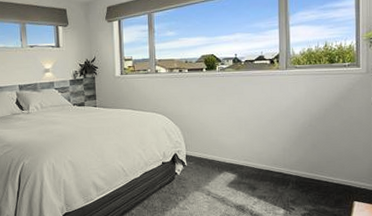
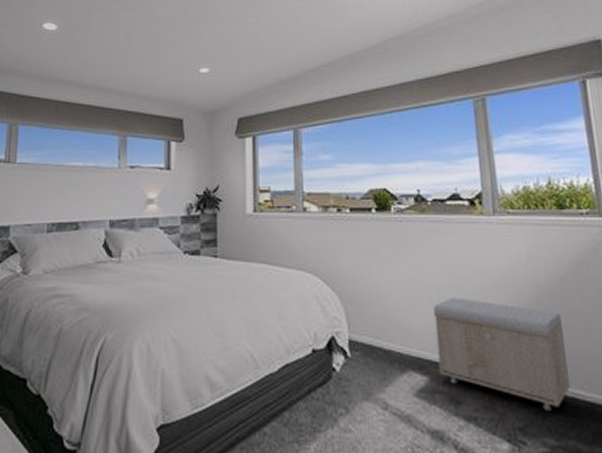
storage bench: none [241,124,325,190] -> present [433,297,571,411]

